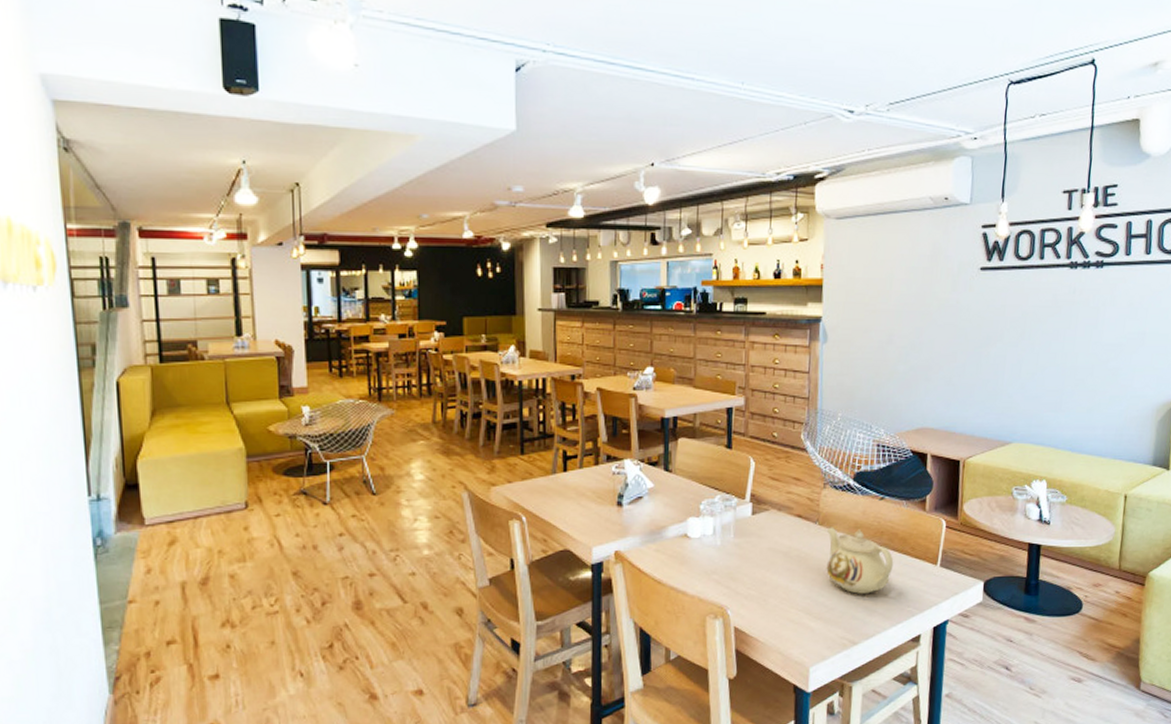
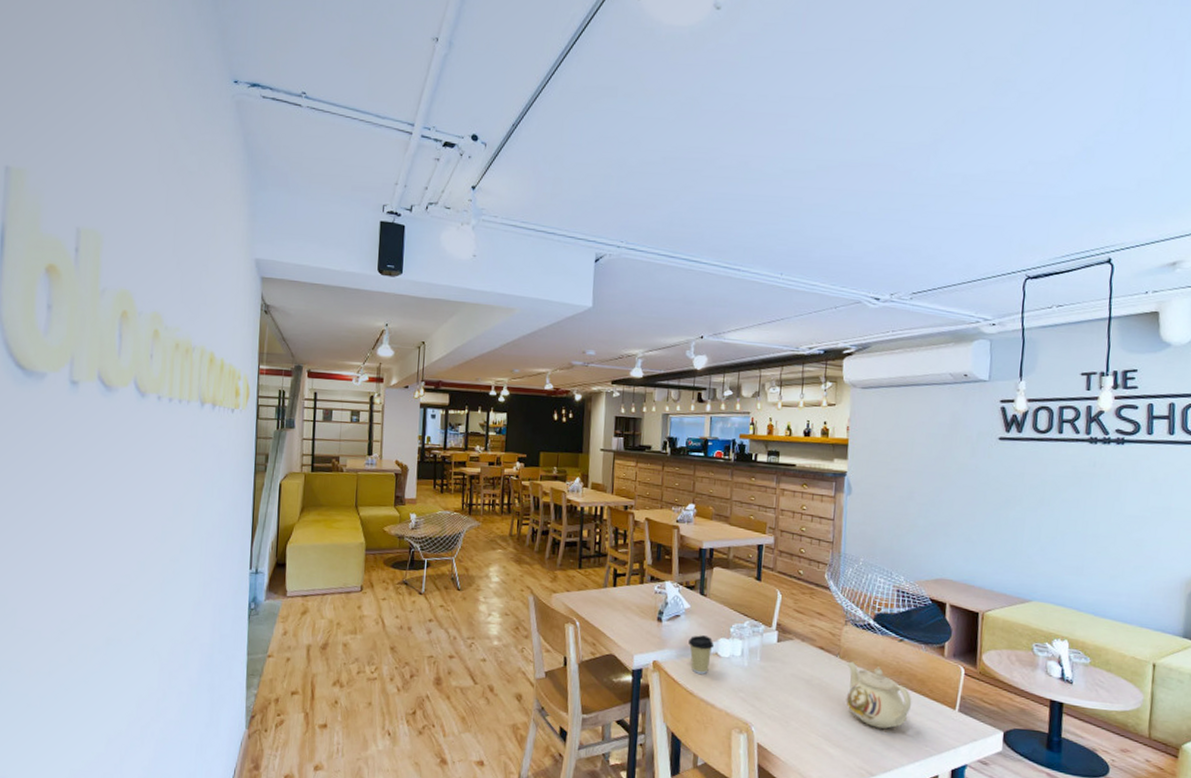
coffee cup: none [654,516,683,560] -> present [688,635,715,674]

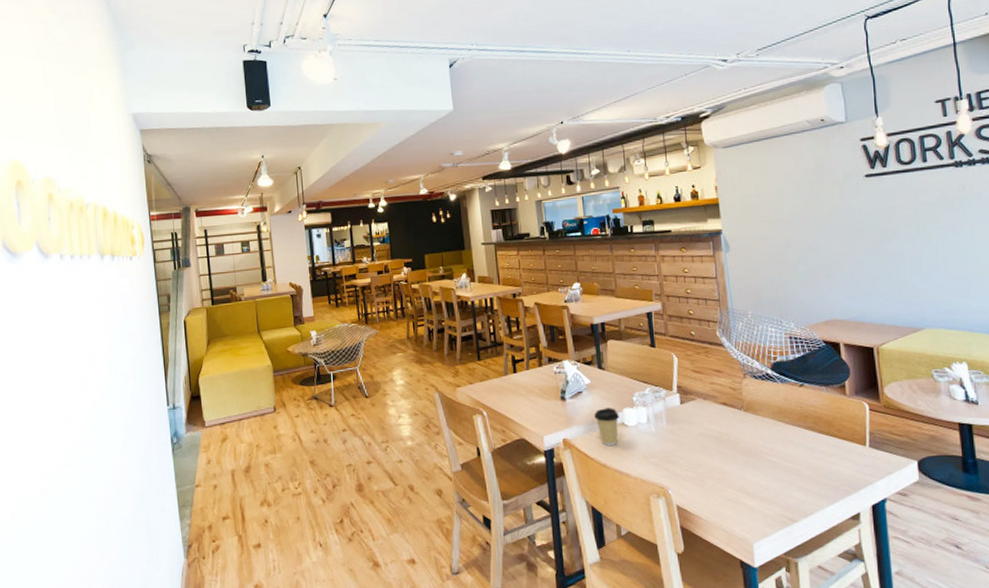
teapot: present [846,661,912,729] -> none [753,413,822,474]

